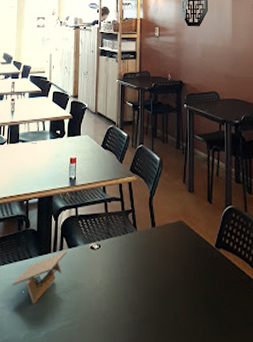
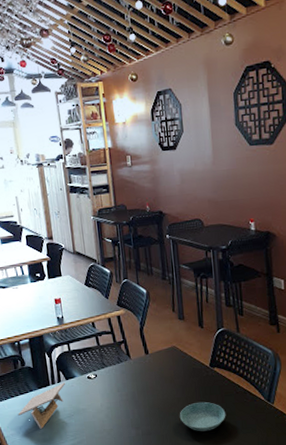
saucer: none [180,287,229,324] -> present [179,401,226,432]

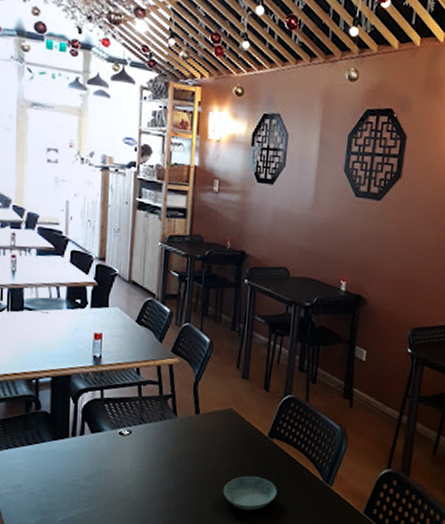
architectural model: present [18,382,66,429] -> none [19,436,90,490]

